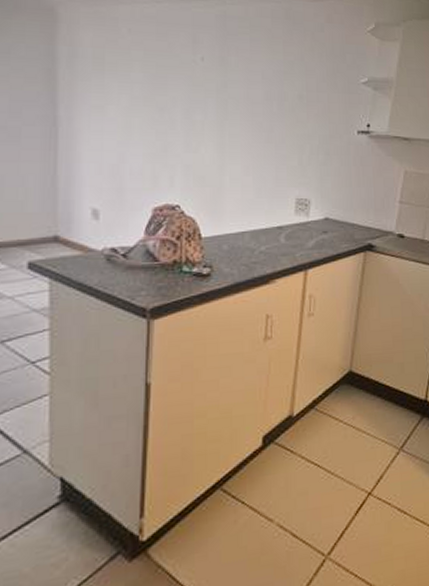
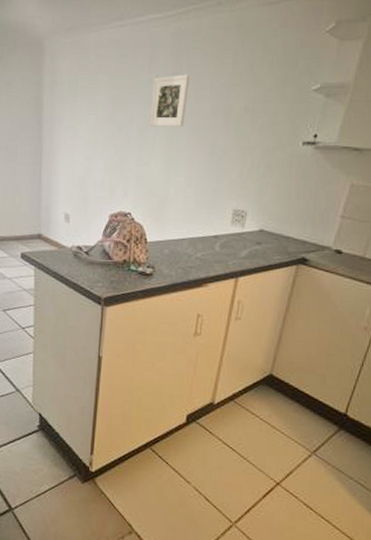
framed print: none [197,58,239,112] -> present [149,74,190,127]

